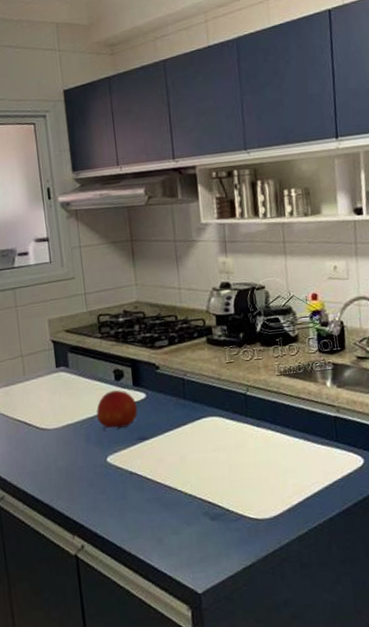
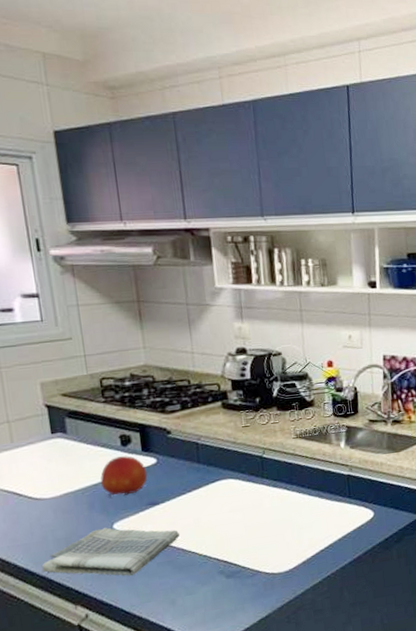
dish towel: none [45,460,167,511] -> present [41,527,181,577]

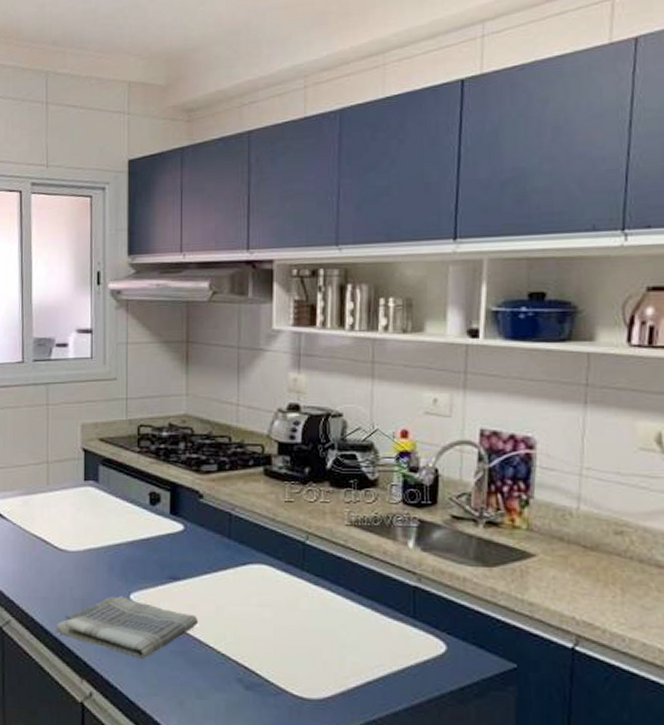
fruit: present [100,456,148,496] -> none [124,517,173,563]

